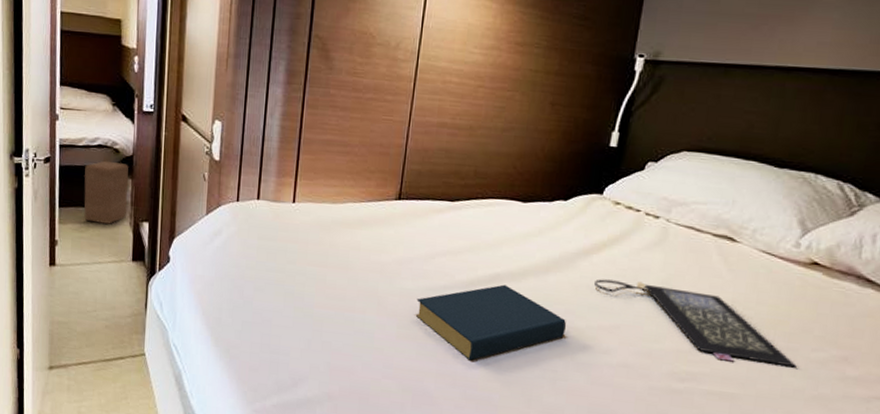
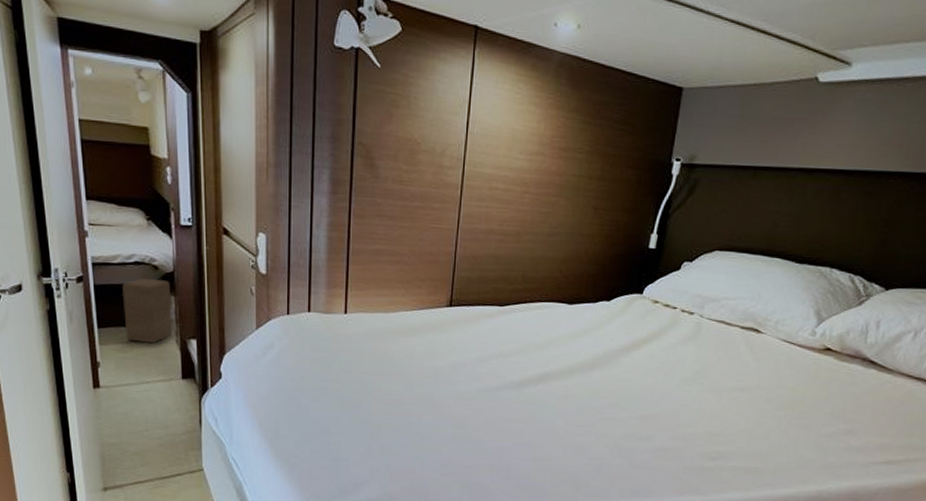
hardback book: present [416,284,567,361] -> none [470,382,611,455]
clutch bag: present [594,279,797,368] -> none [635,372,810,442]

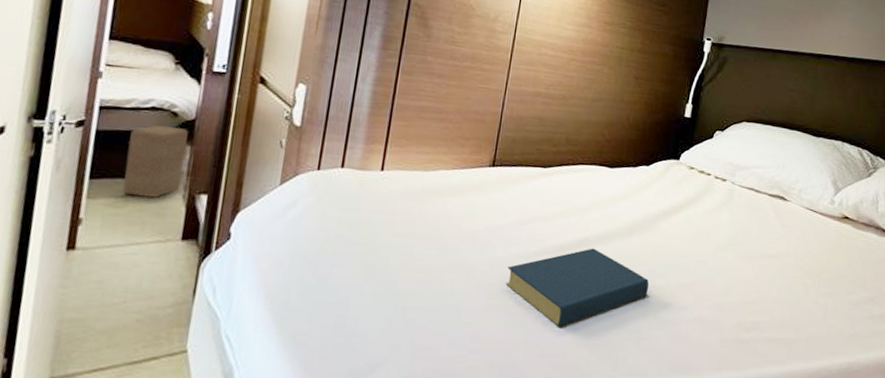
hardback book: none [470,382,611,455] -> present [506,248,649,327]

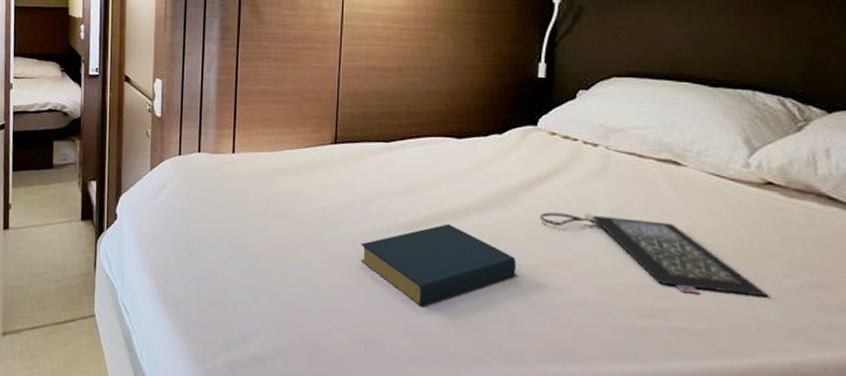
wooden block: present [122,125,188,199] -> none [35,124,77,186]
clutch bag: none [673,238,837,311] -> present [540,212,769,298]

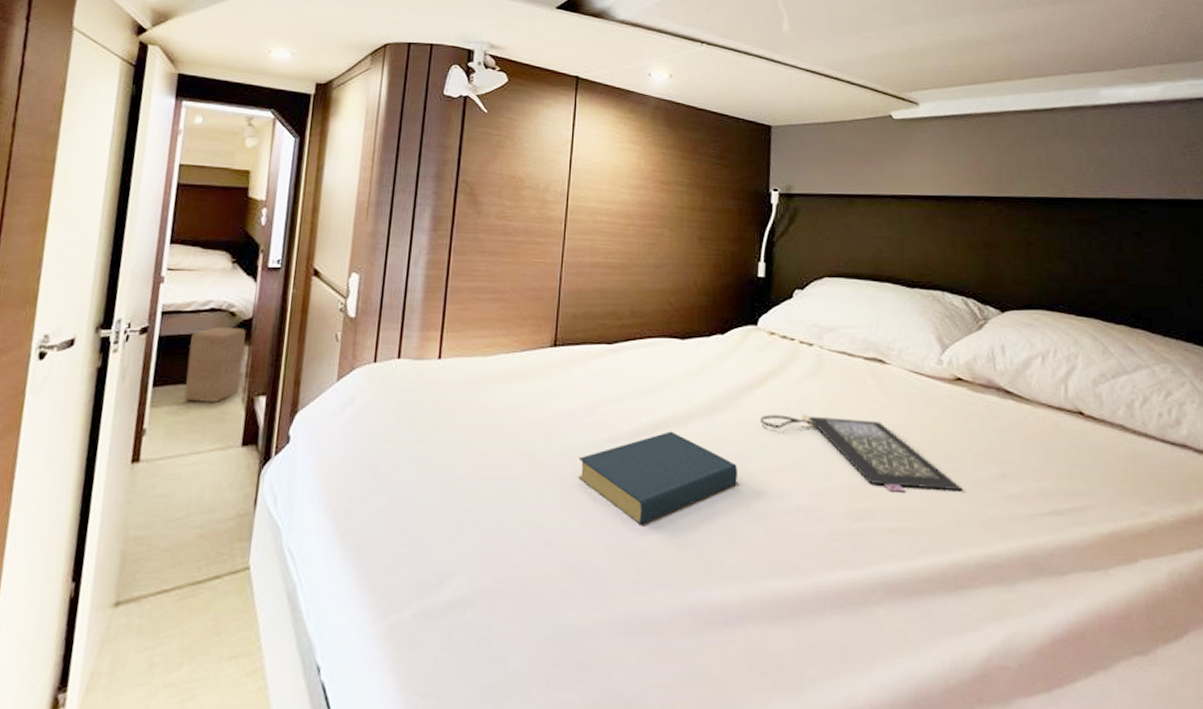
wooden block: none [35,124,77,186] -> present [184,326,246,404]

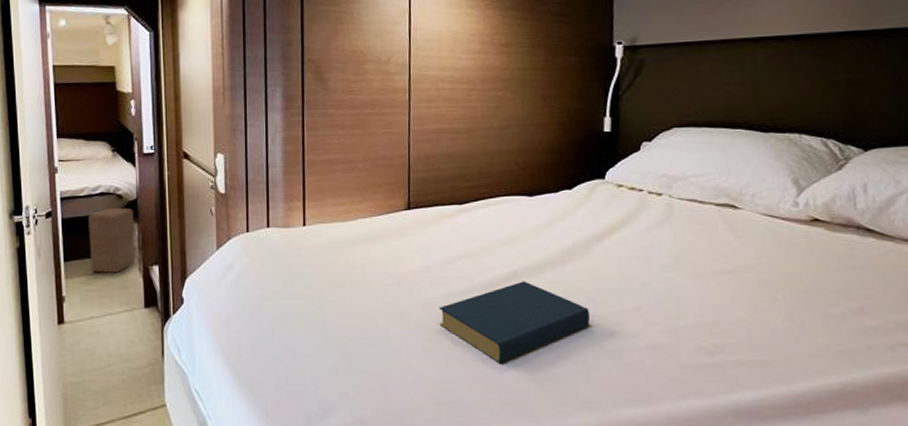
clutch bag: present [761,414,963,492] -> none [611,260,818,328]

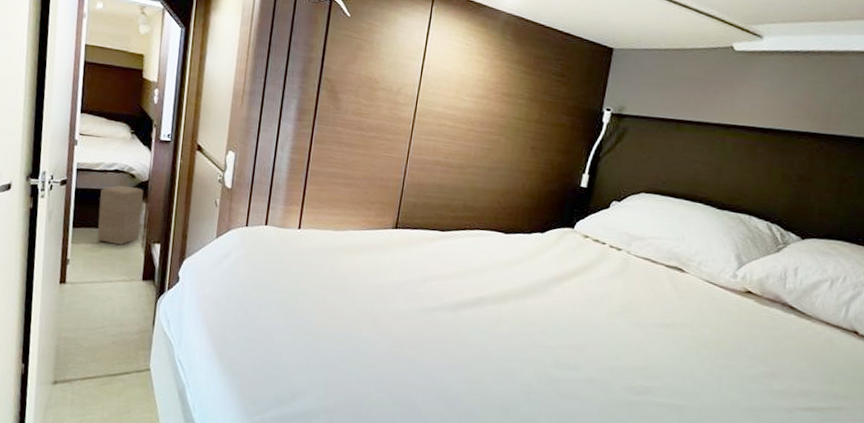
hardback book: present [438,281,591,364] -> none [408,307,541,376]

